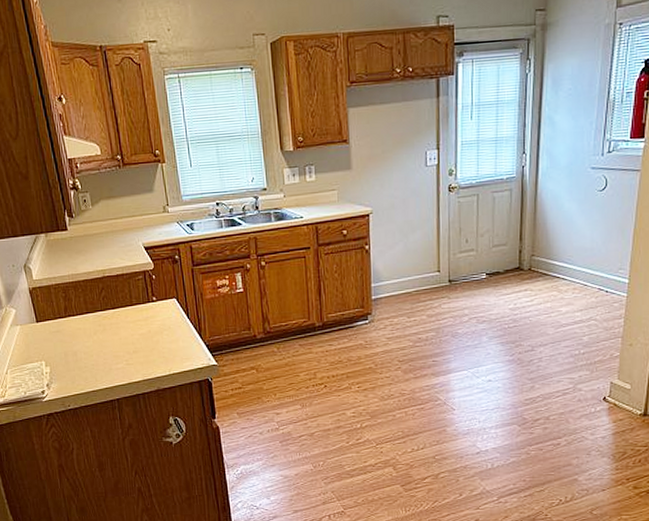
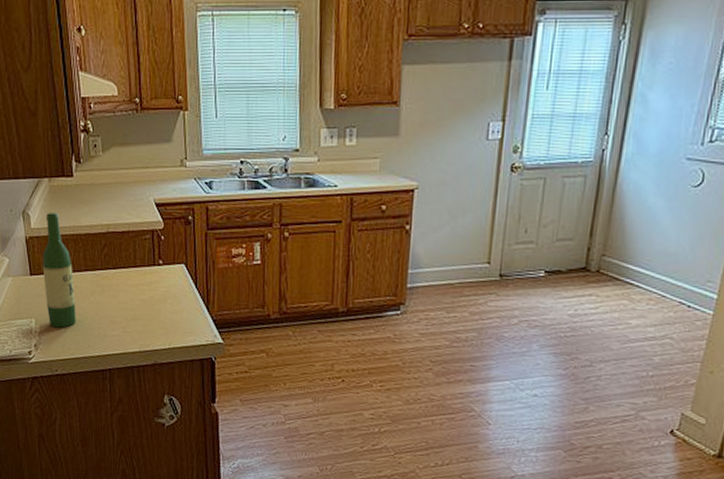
wine bottle: none [46,263,83,367] -> present [42,212,76,328]

